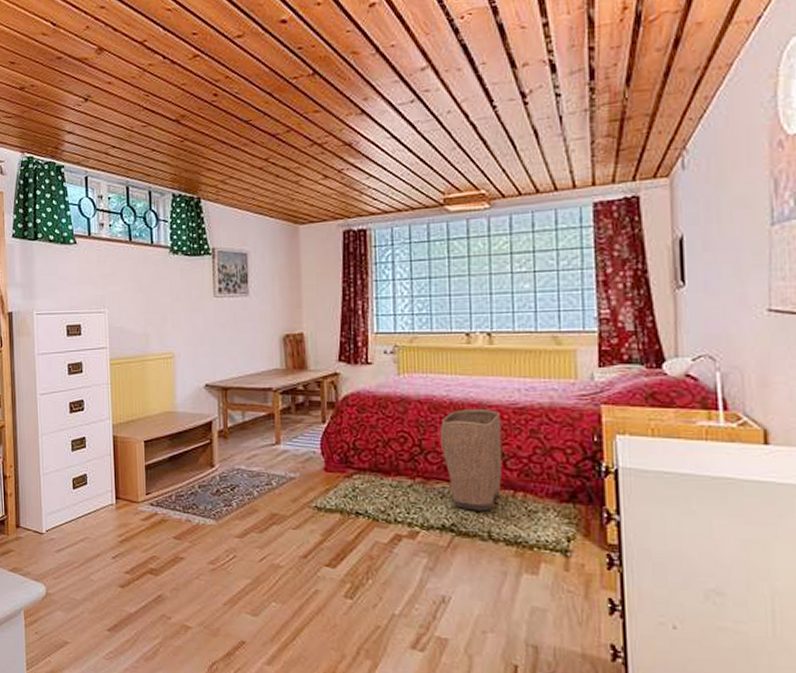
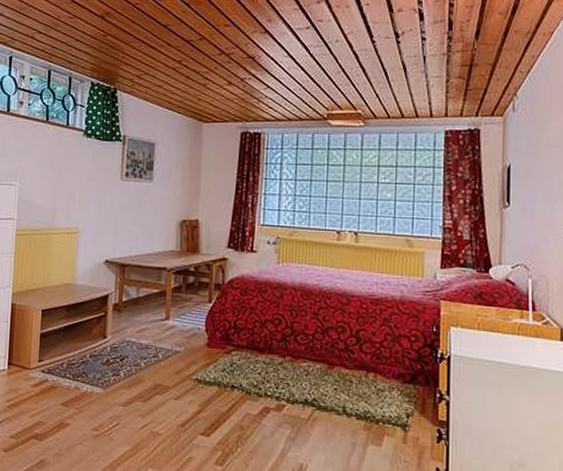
laundry basket: present [439,408,503,511] -> none [308,297,361,389]

